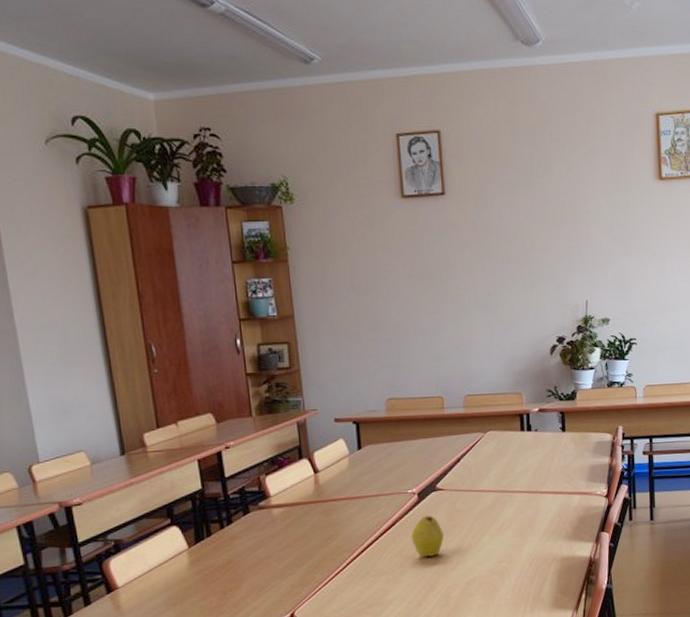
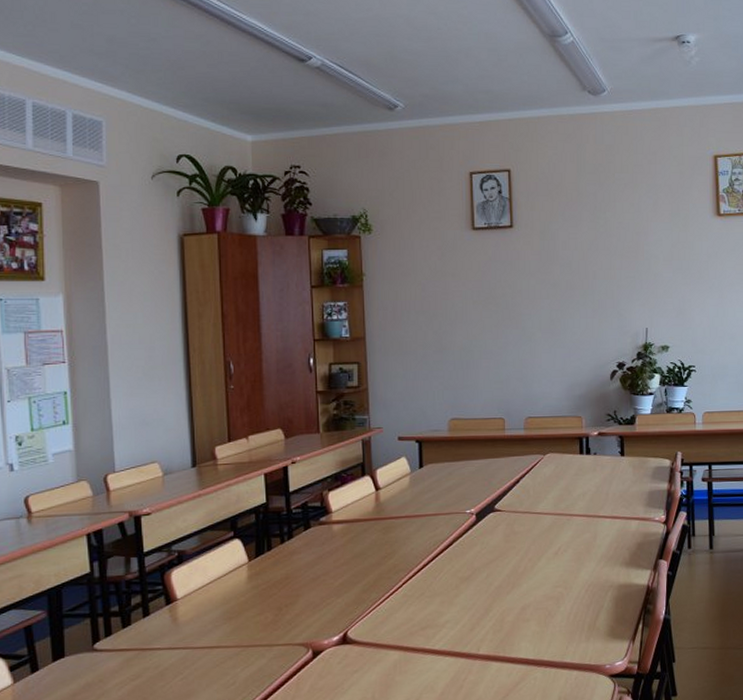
fruit: present [411,515,444,558] -> none [468,536,500,580]

